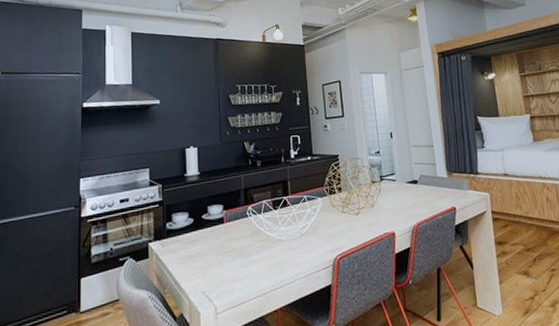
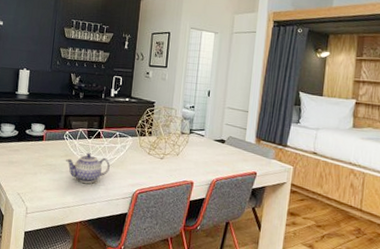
teapot: none [253,225,303,262] -> present [66,153,110,184]

